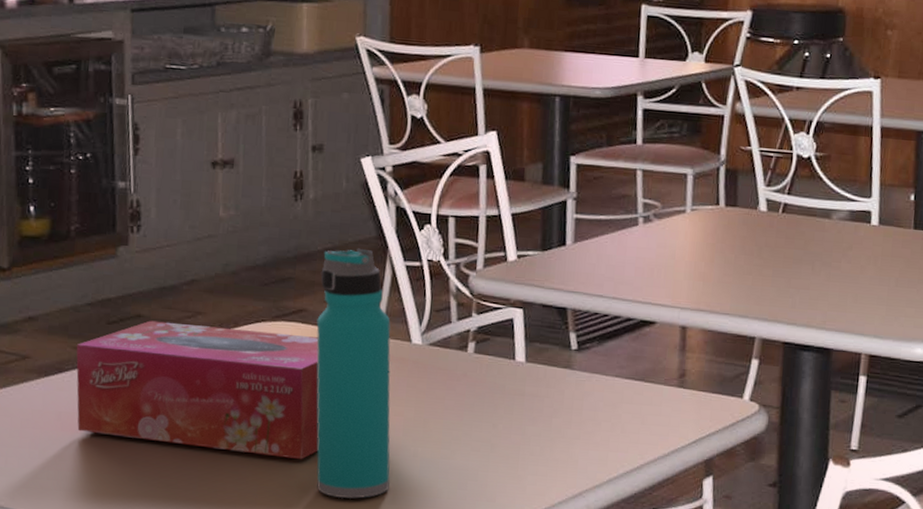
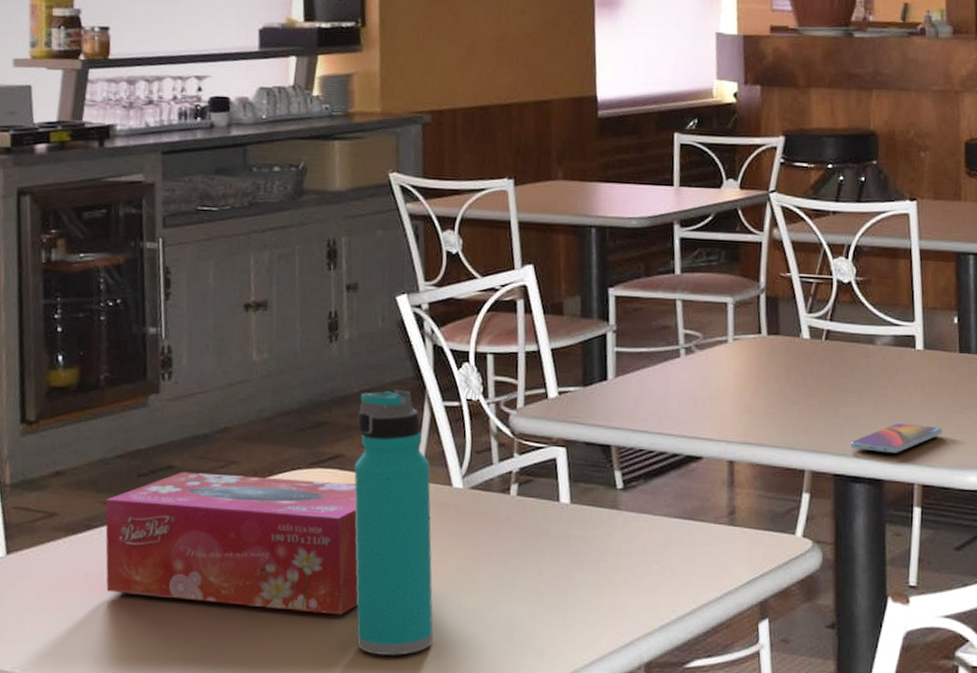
smartphone: none [801,295,893,324] -> present [850,423,943,453]

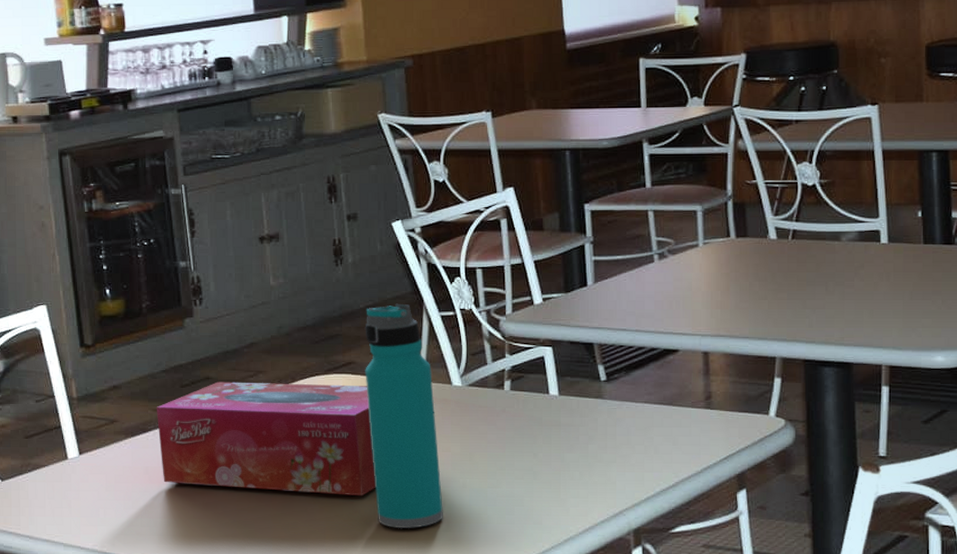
smartphone: present [850,423,943,453] -> none [819,311,909,338]

